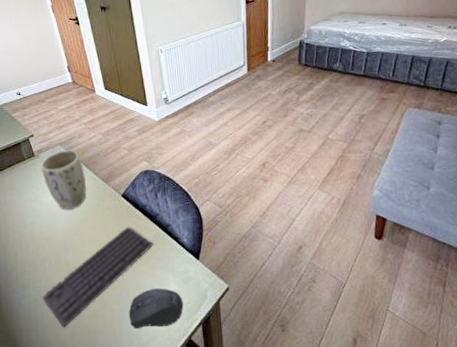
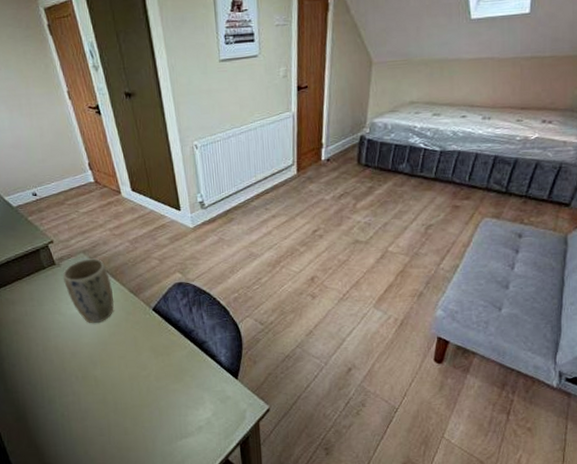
keyboard: present [42,227,153,329] -> none [70,343,188,444]
computer mouse: present [128,288,184,329] -> none [161,407,220,447]

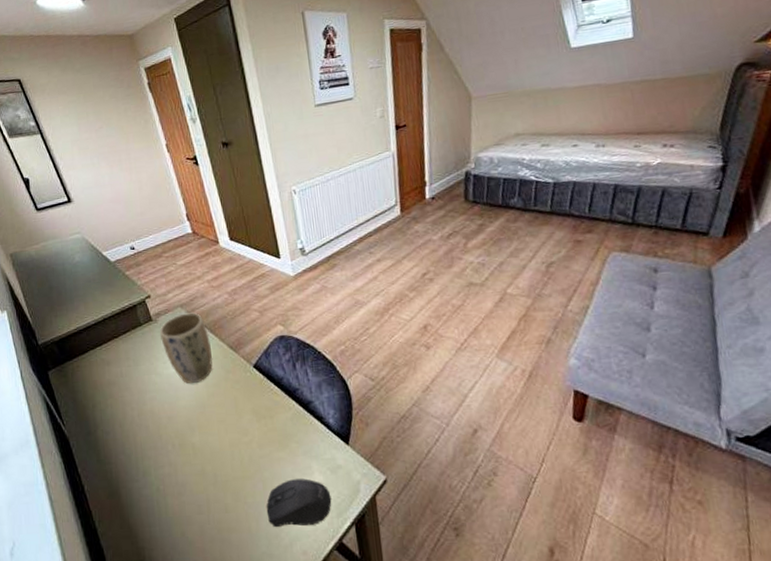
computer mouse: none [161,407,220,447] -> present [266,478,332,527]

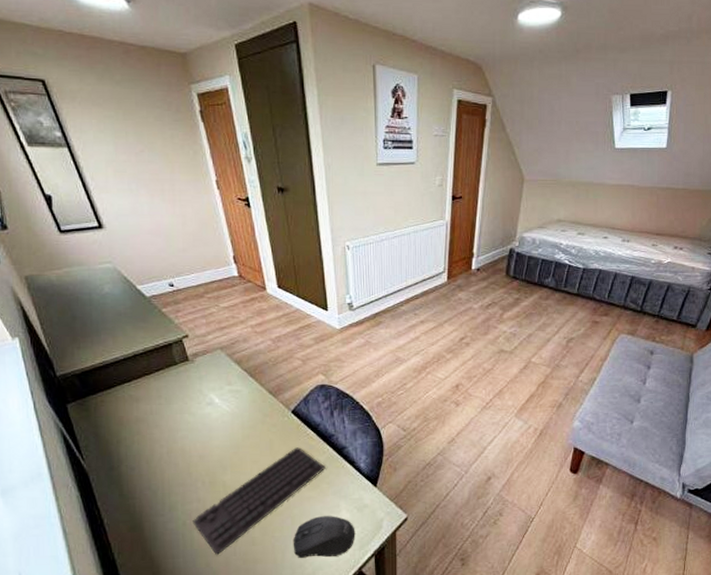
plant pot: present [159,312,213,384] -> none [196,356,251,425]
keyboard: none [166,404,293,525] -> present [193,447,325,556]

